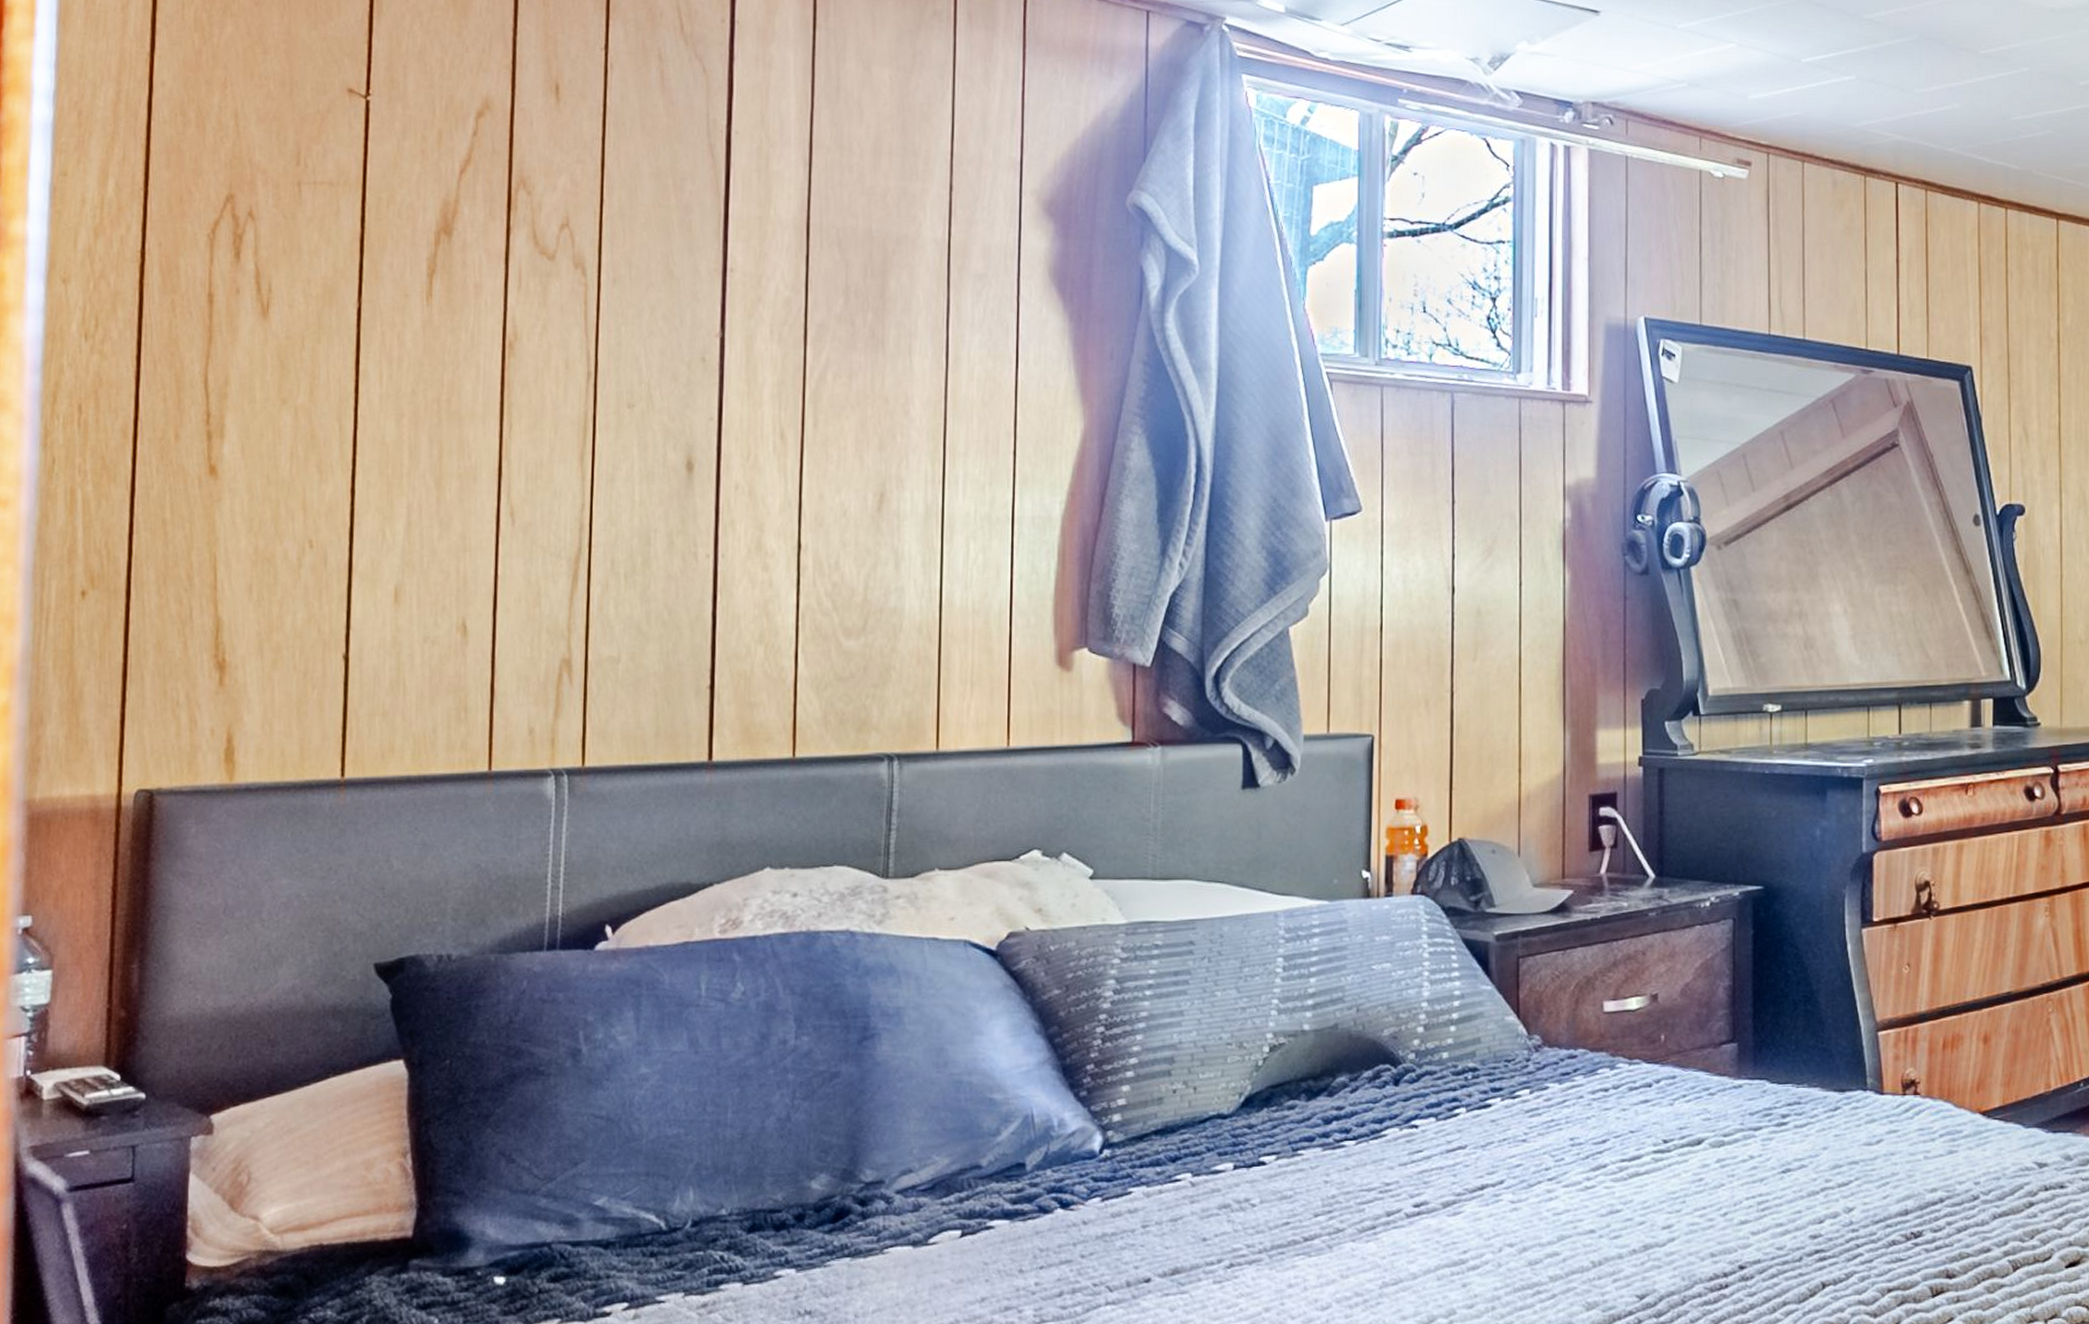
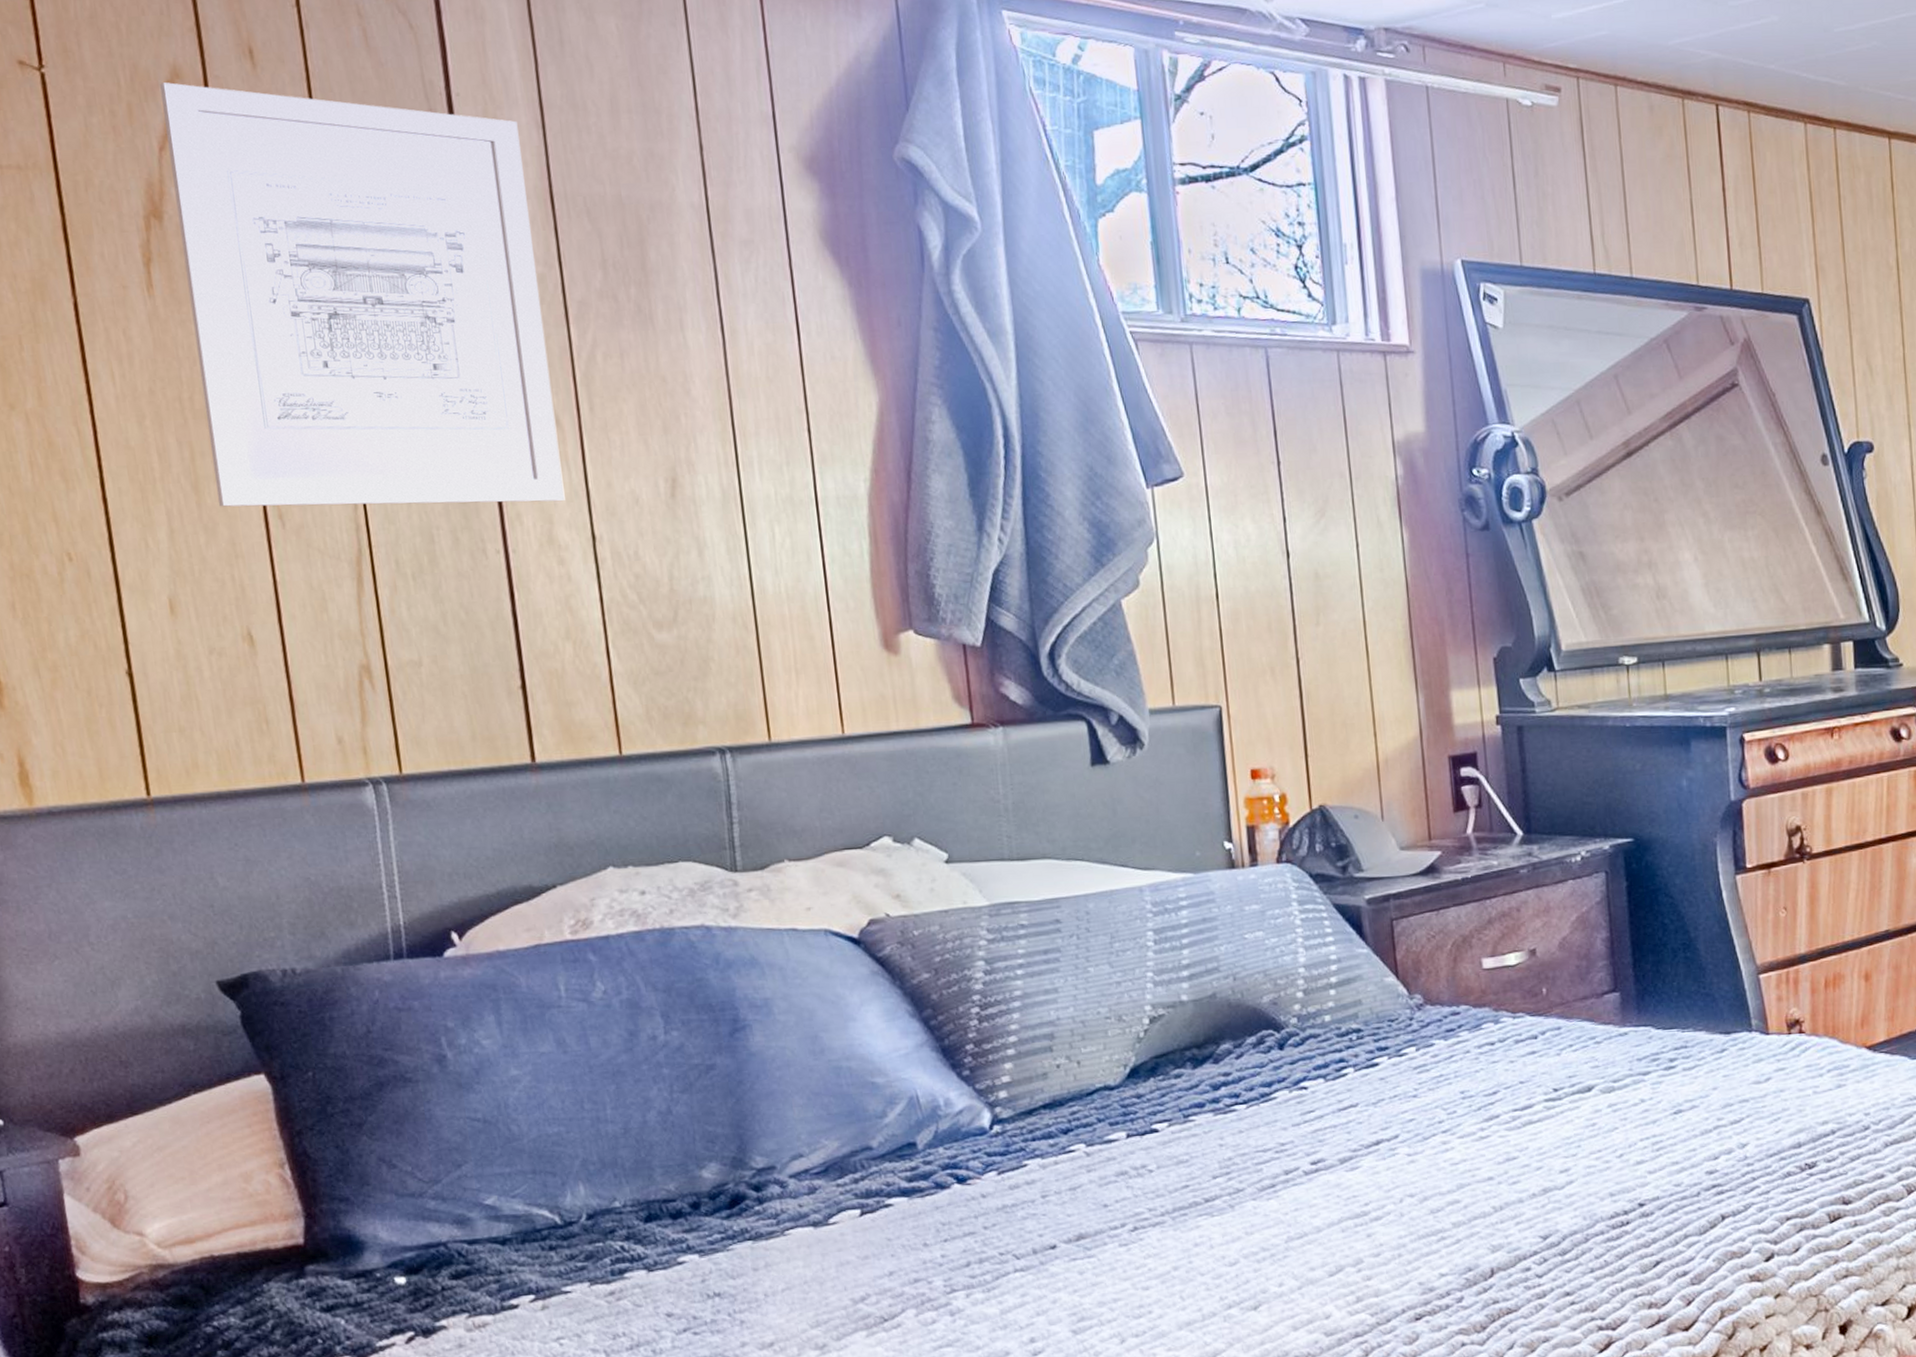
wall art: none [457,113,787,511] -> present [160,82,565,507]

